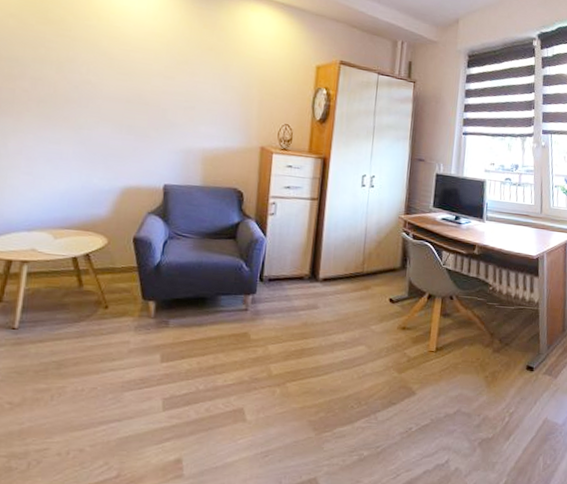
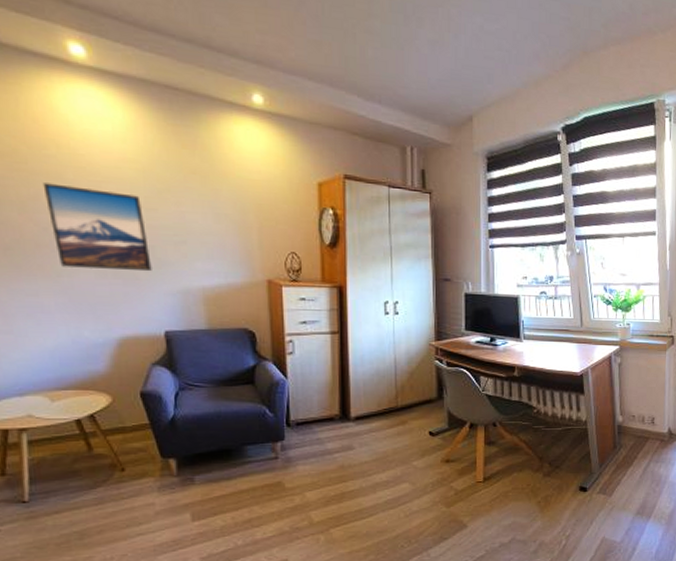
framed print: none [80,48,162,131] -> present [42,183,152,272]

